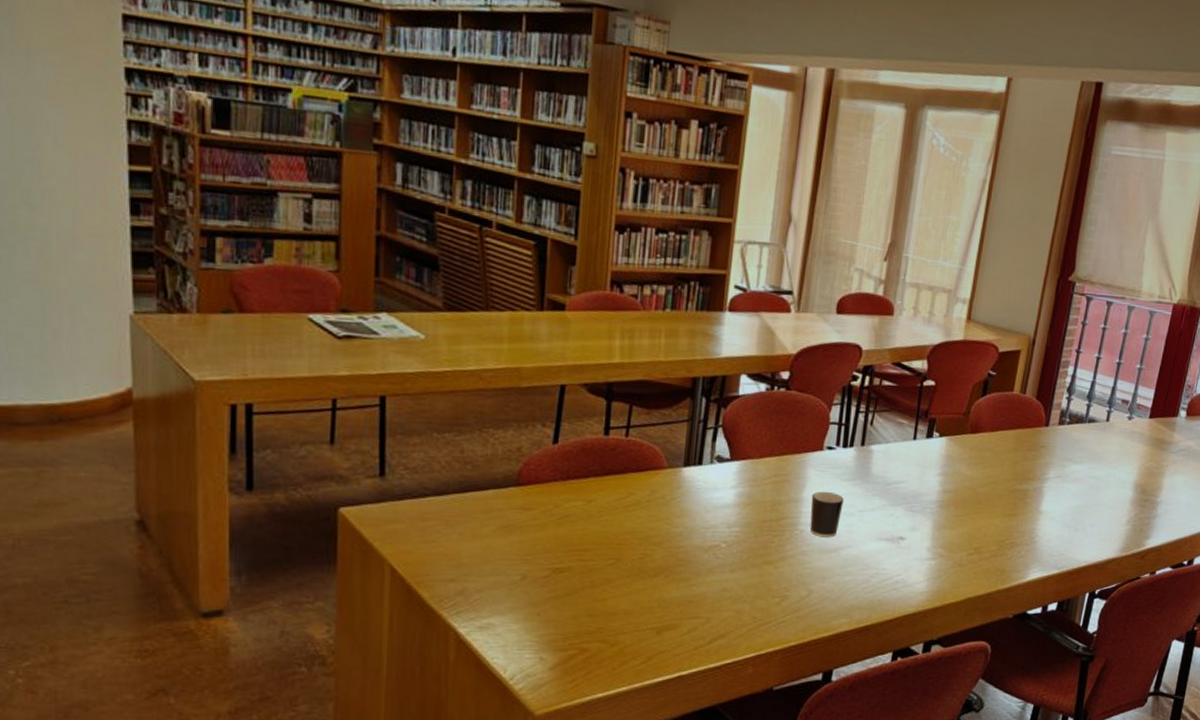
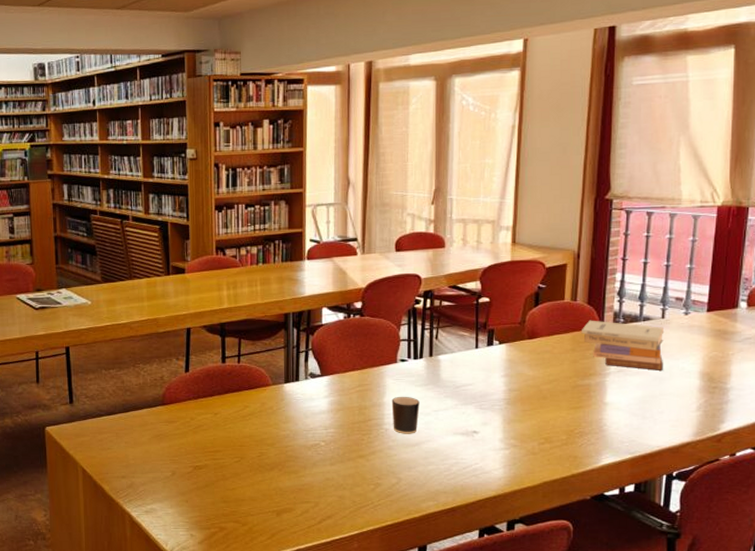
books: none [1025,417,1107,479] -> present [581,320,665,371]

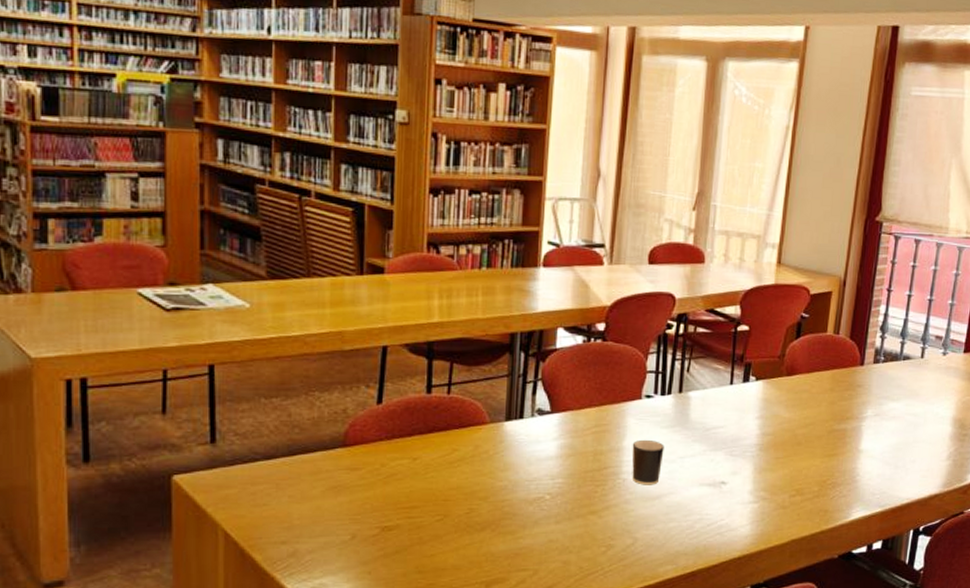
books: present [581,320,665,371] -> none [841,356,923,415]

